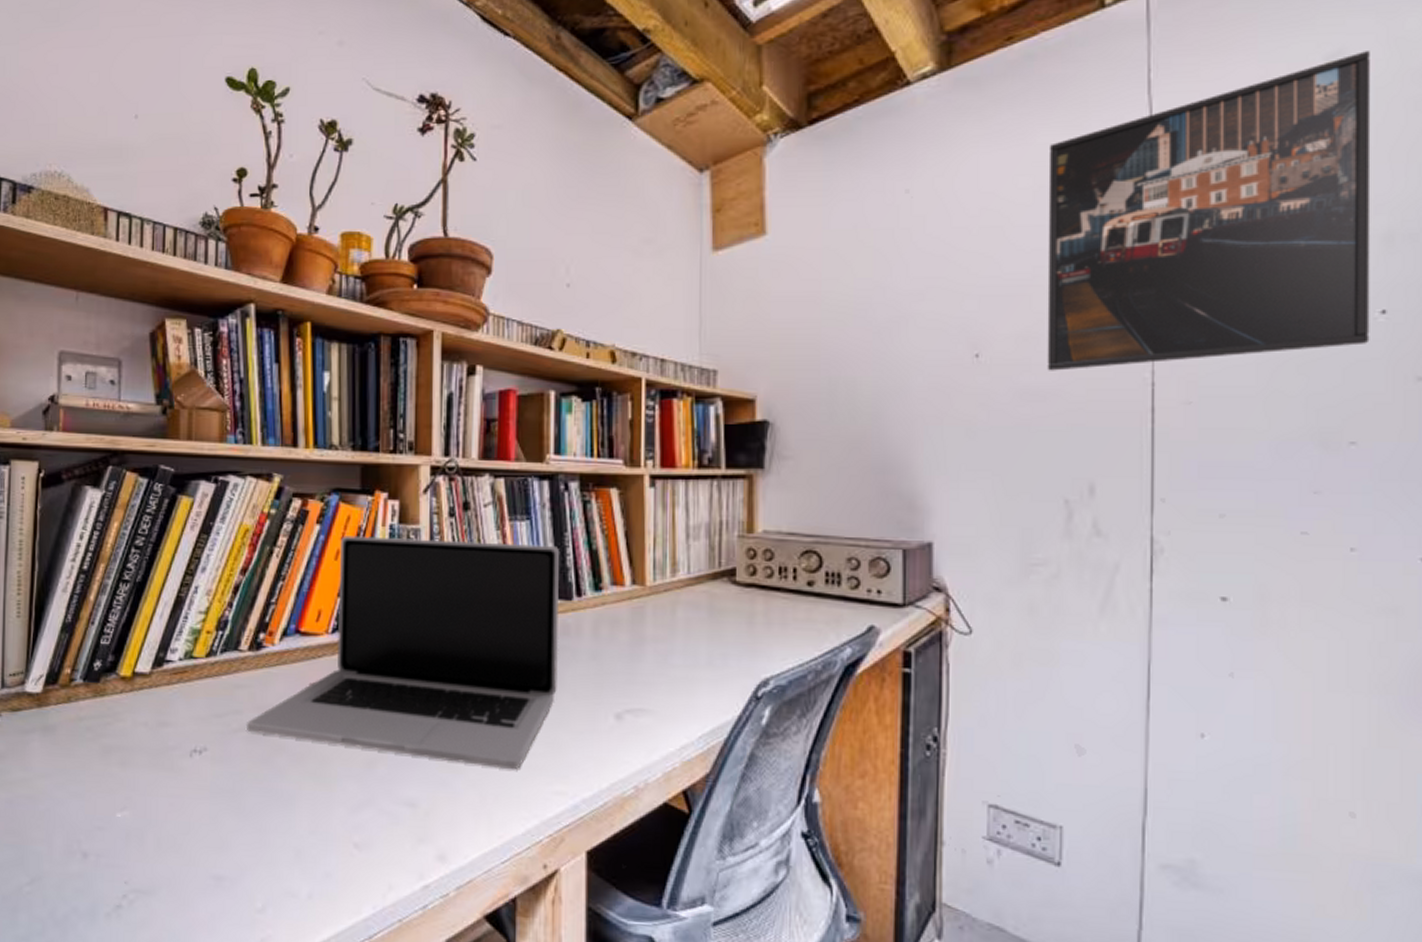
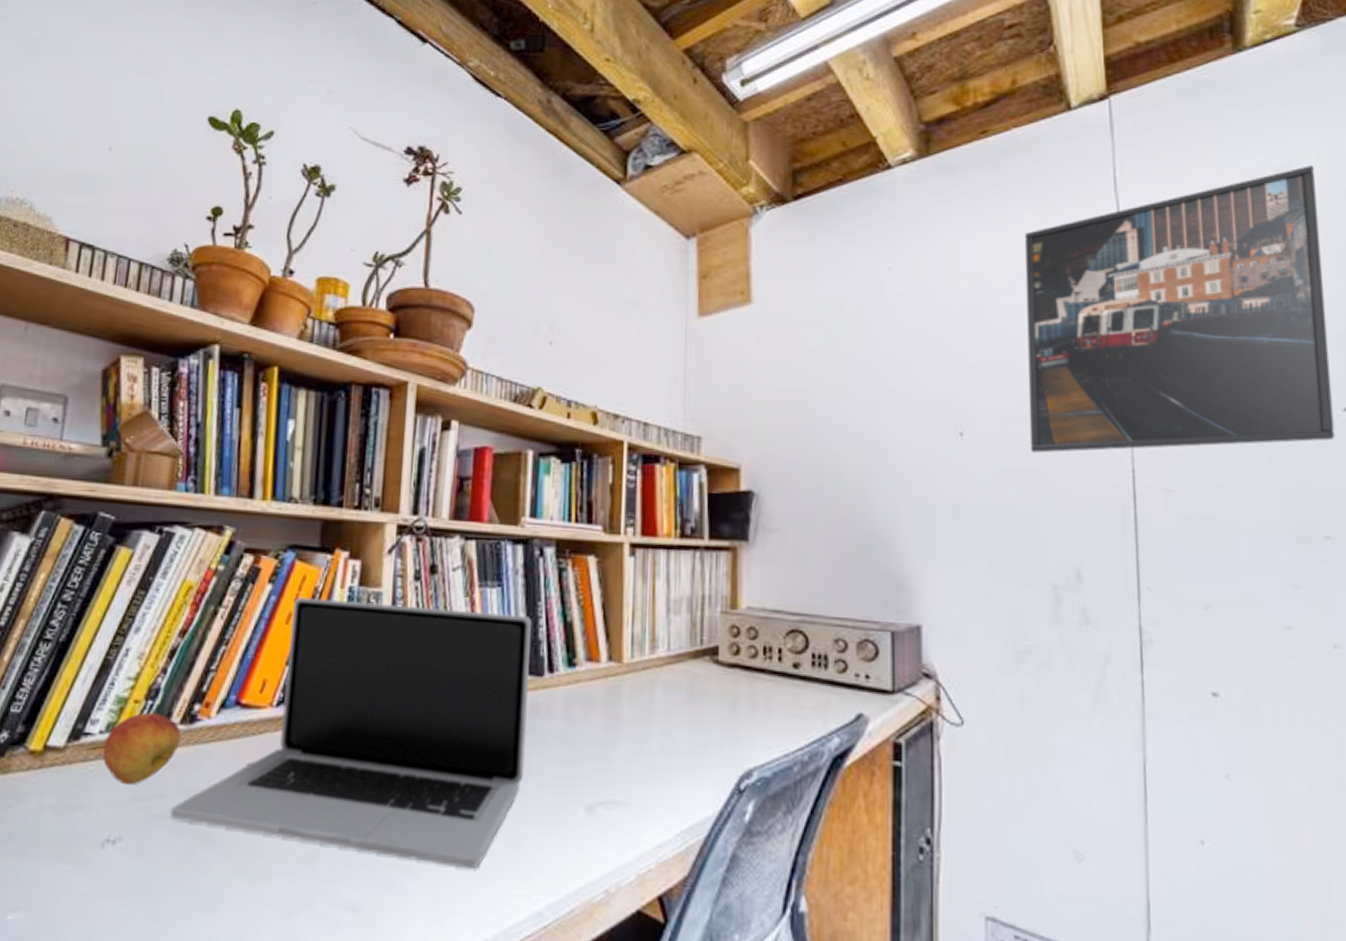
fruit: none [183,641,251,704] -> present [102,712,182,785]

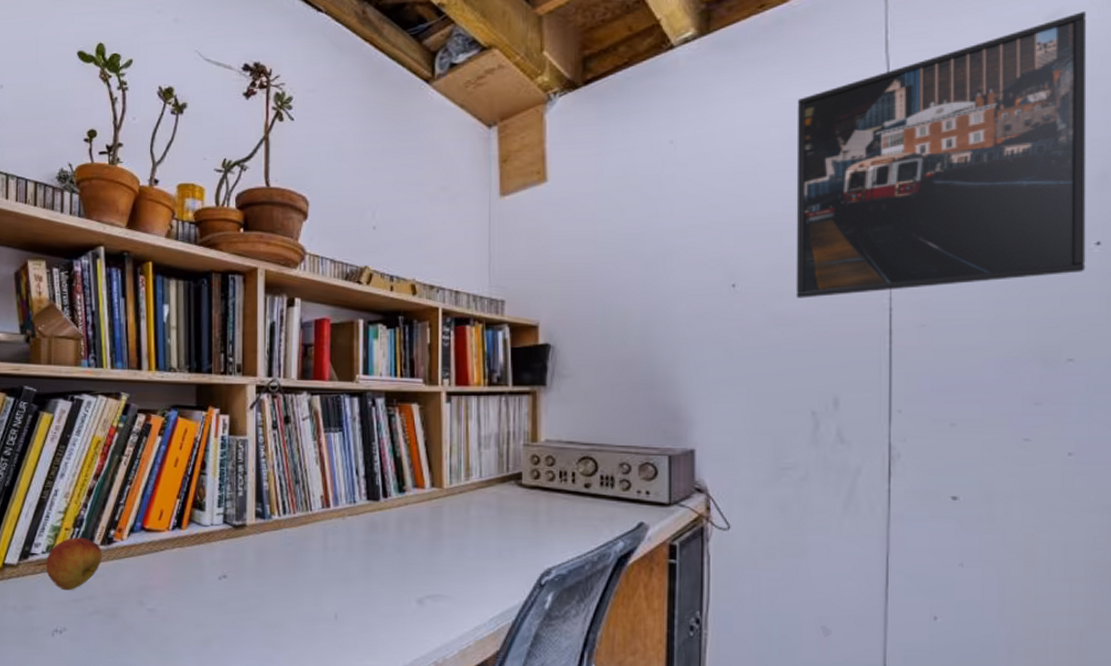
laptop: present [169,597,531,870] -> none [99,446,368,648]

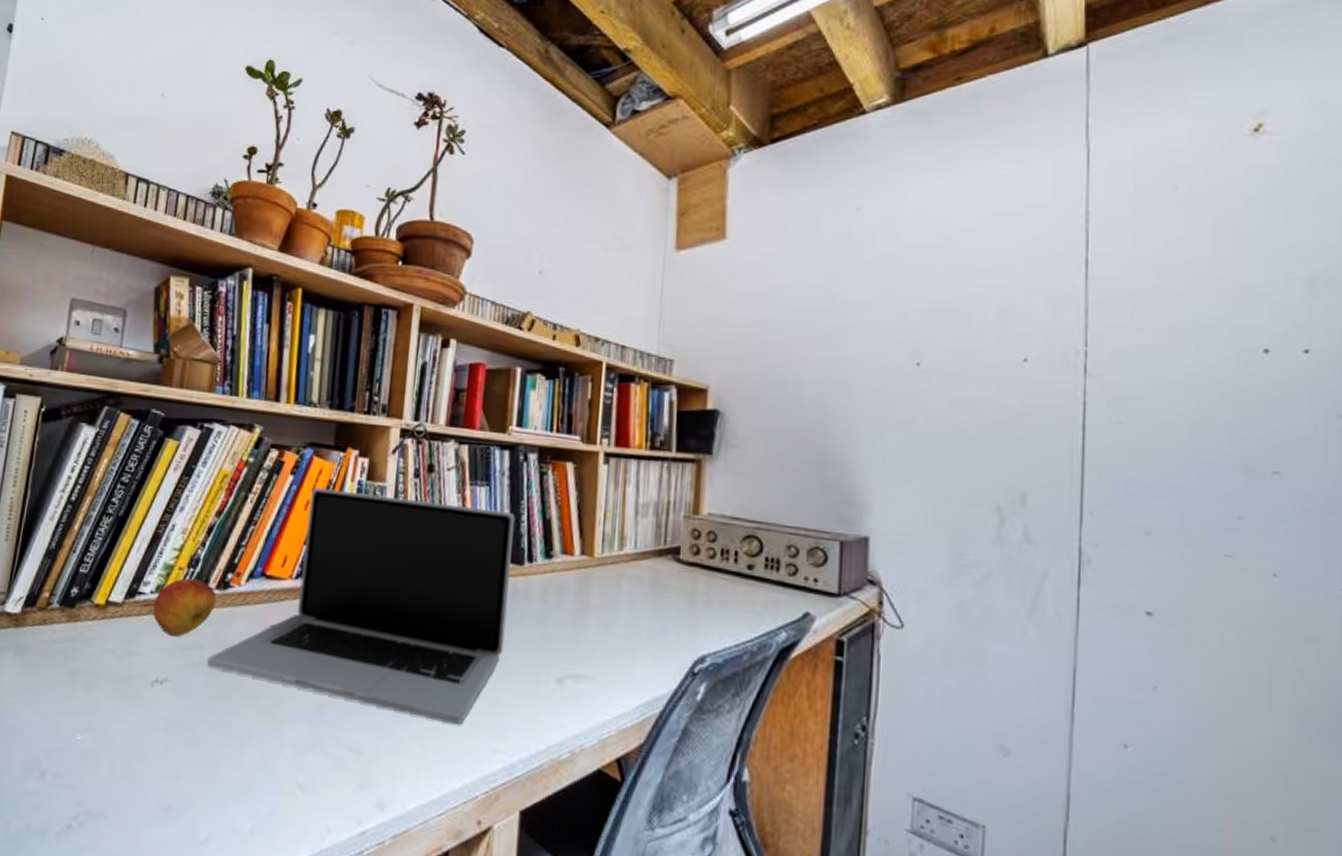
laptop: none [99,446,368,648] -> present [206,487,515,725]
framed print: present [796,12,1087,299] -> none [984,112,1296,384]

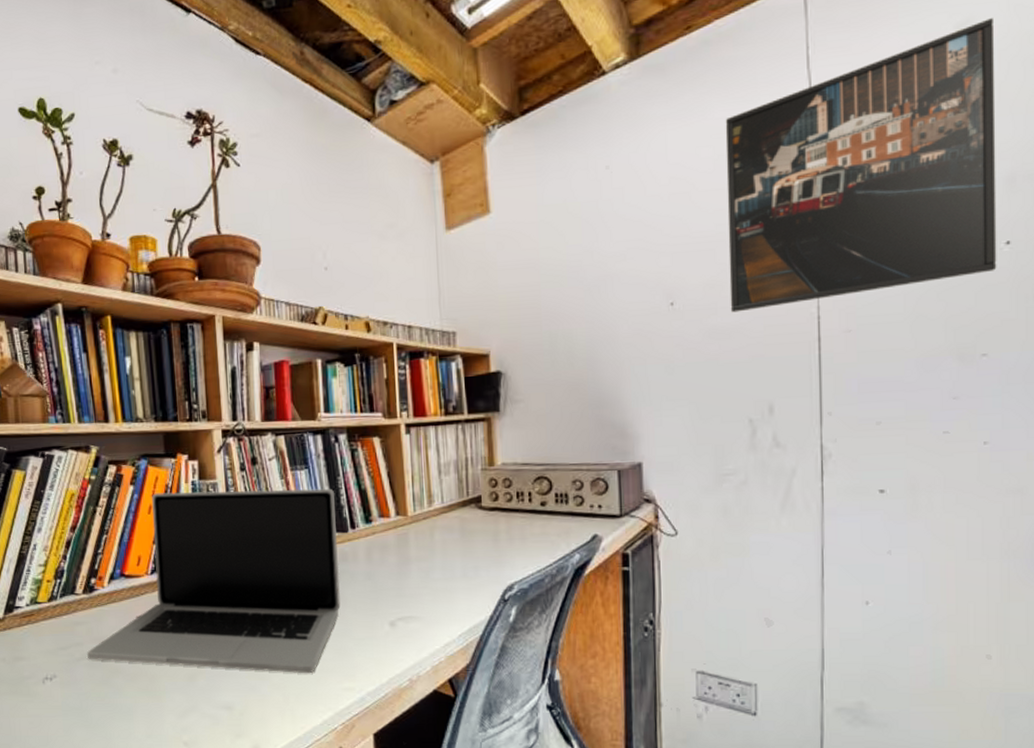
fruit: present [152,578,217,637] -> none [30,588,86,640]
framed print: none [984,112,1296,384] -> present [725,18,997,313]

